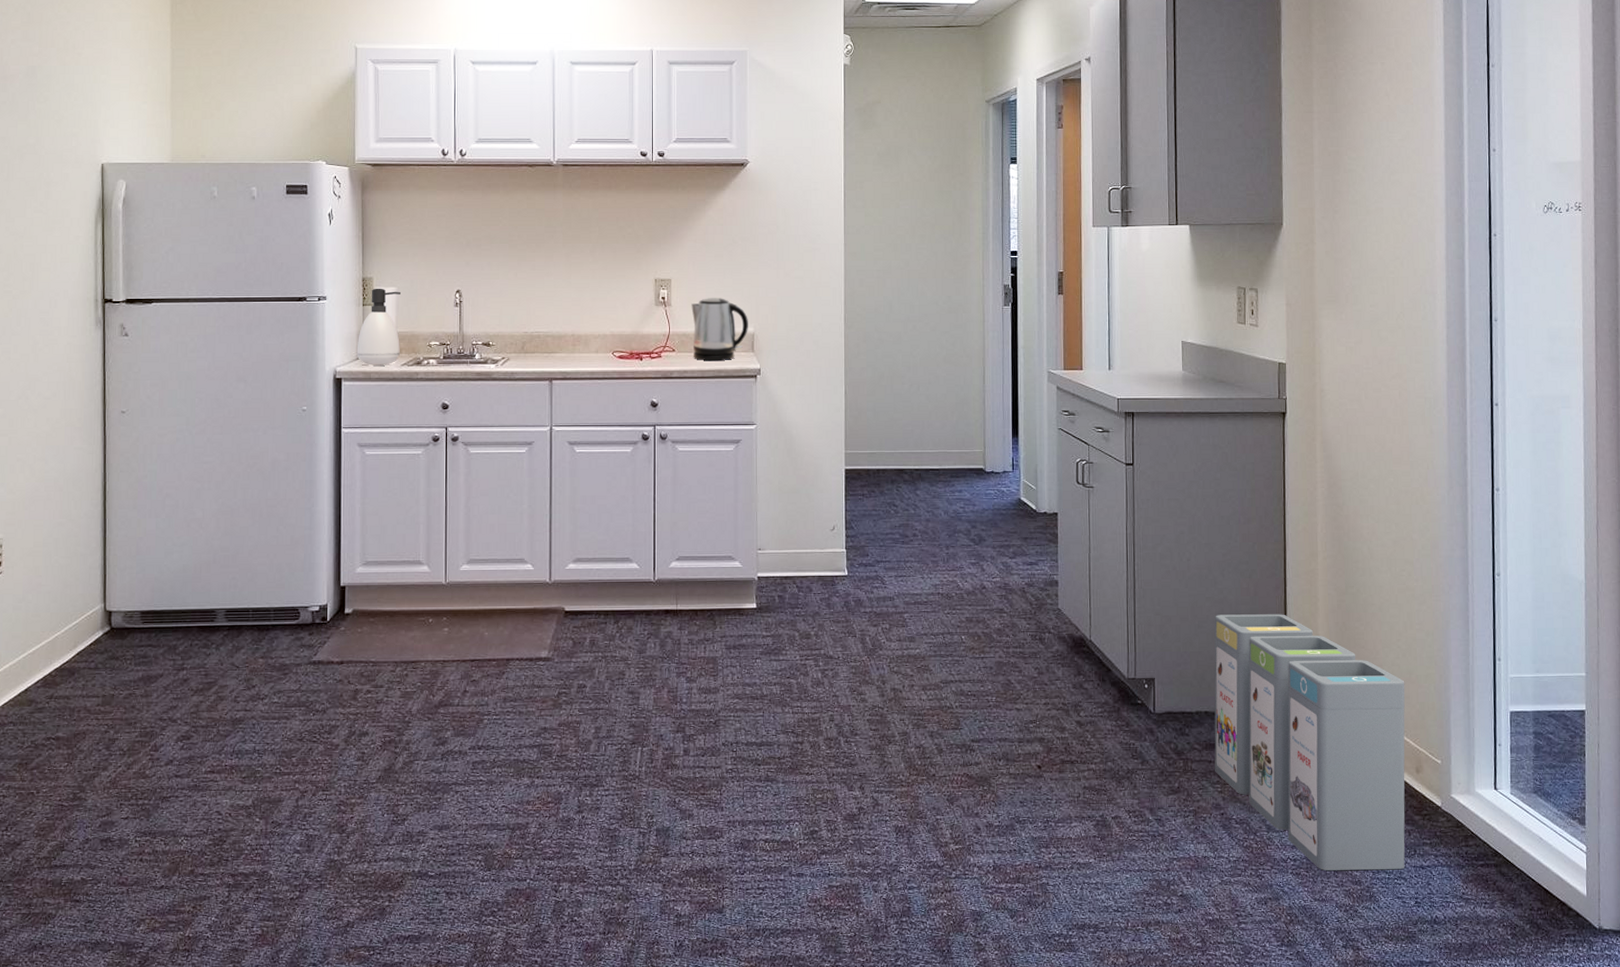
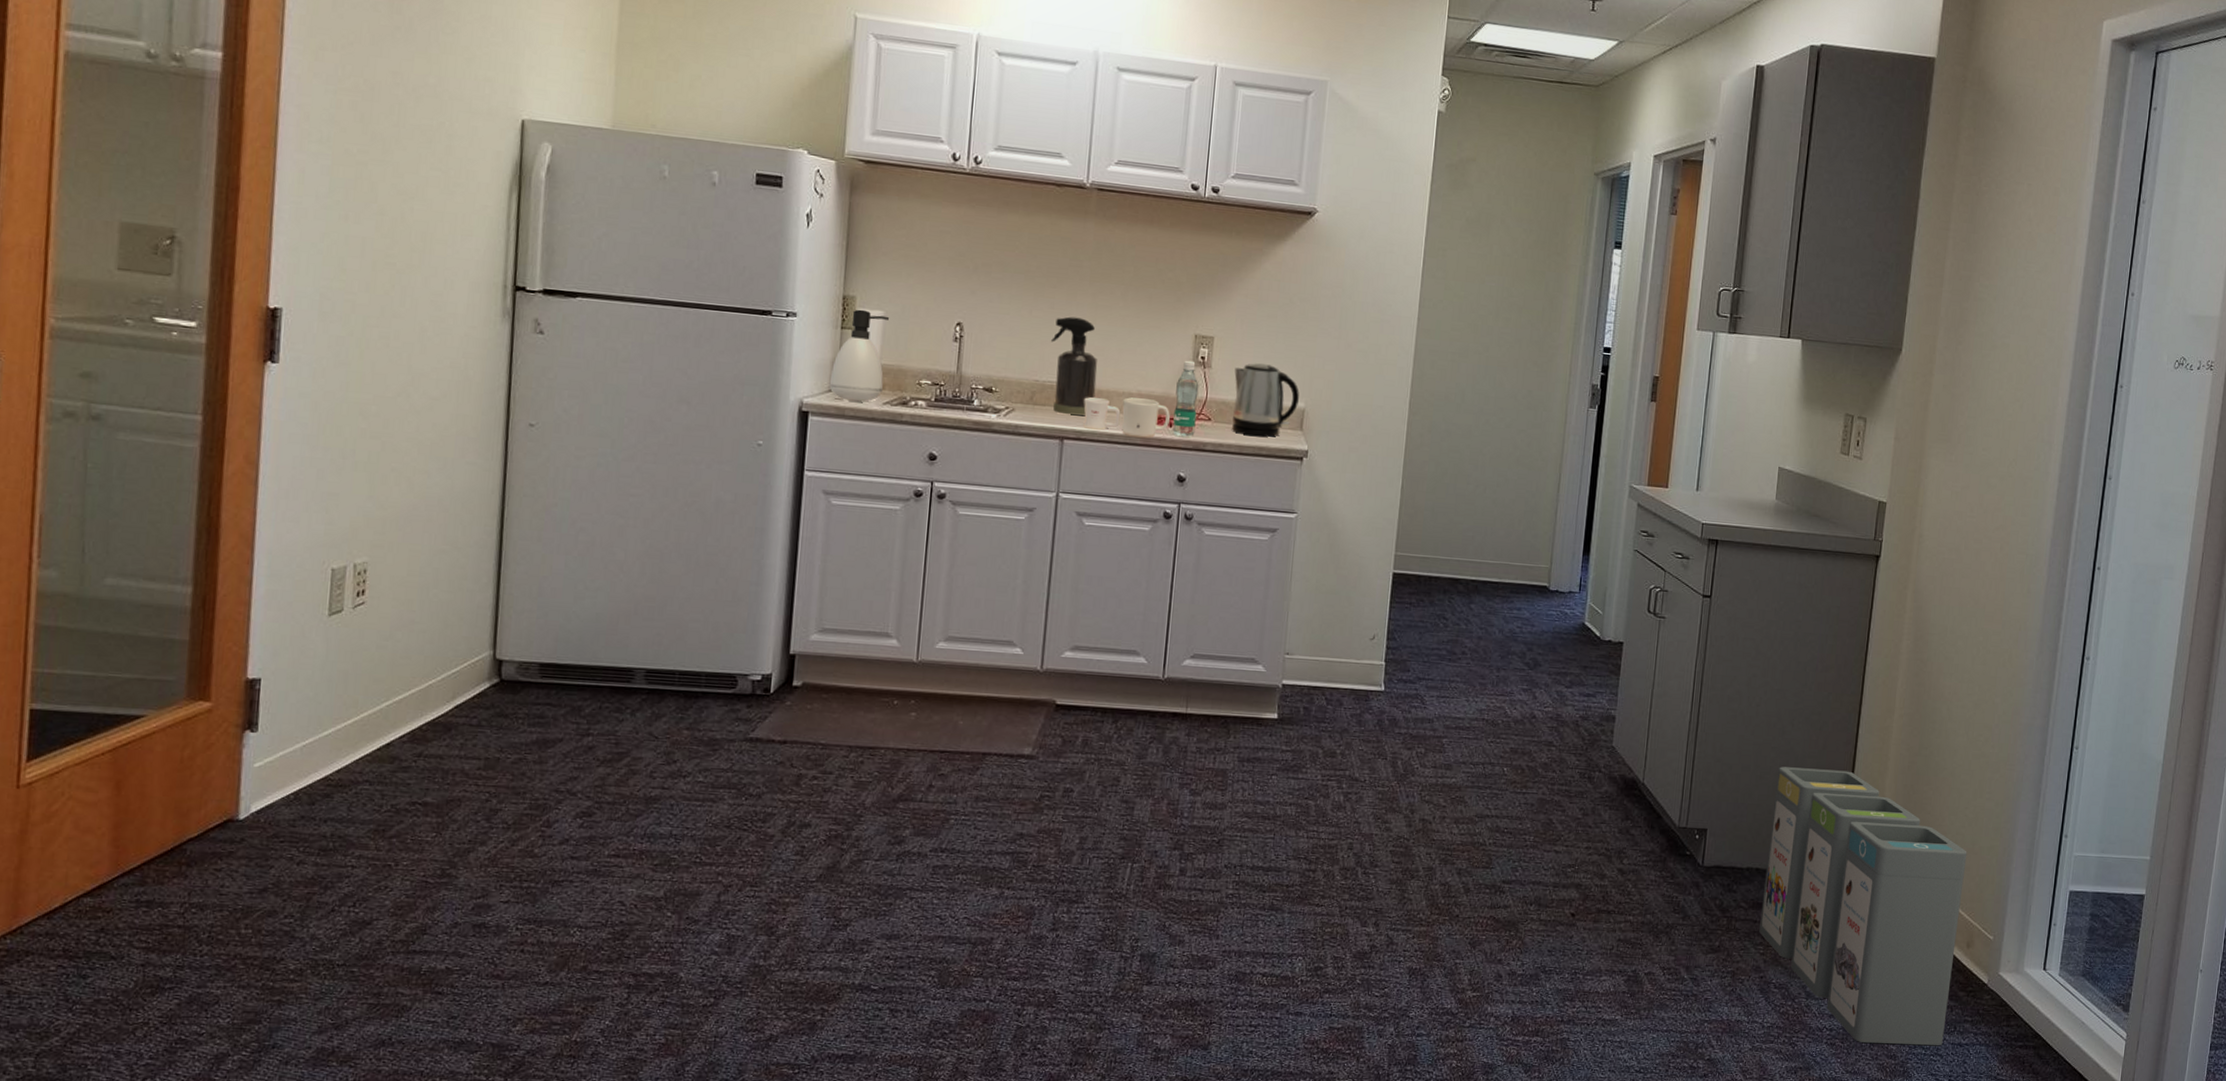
spray bottle: none [535,275,576,359] -> present [1051,316,1098,416]
mug: none [567,342,598,370] -> present [1083,397,1121,431]
mug: none [599,338,640,373] -> present [1121,397,1170,439]
bottle: none [643,301,662,370] -> present [1172,360,1199,439]

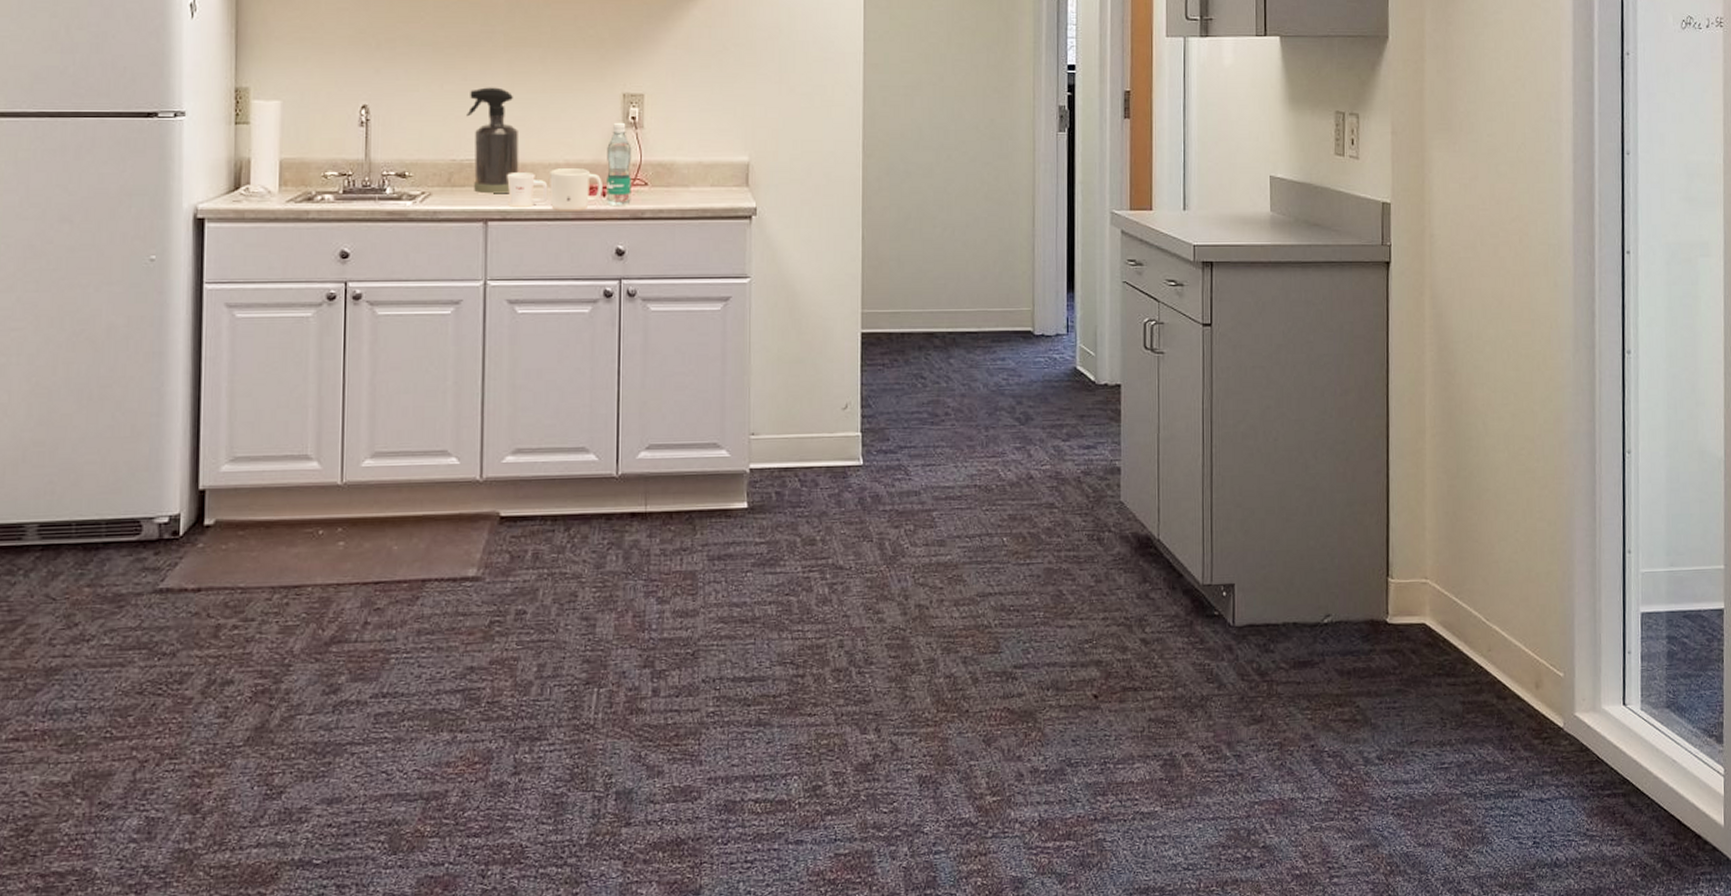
soap dispenser: present [829,309,890,402] -> none [225,101,288,202]
kettle: present [1231,363,1299,437] -> none [669,118,742,197]
recycling bin: present [1759,766,1967,1046] -> none [1304,503,1524,809]

